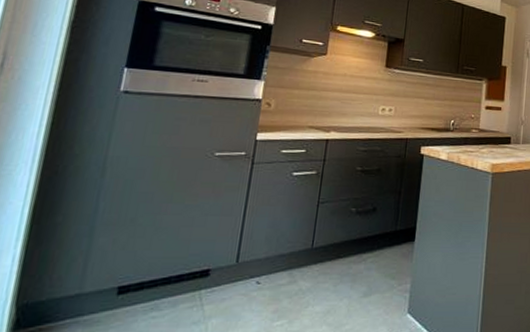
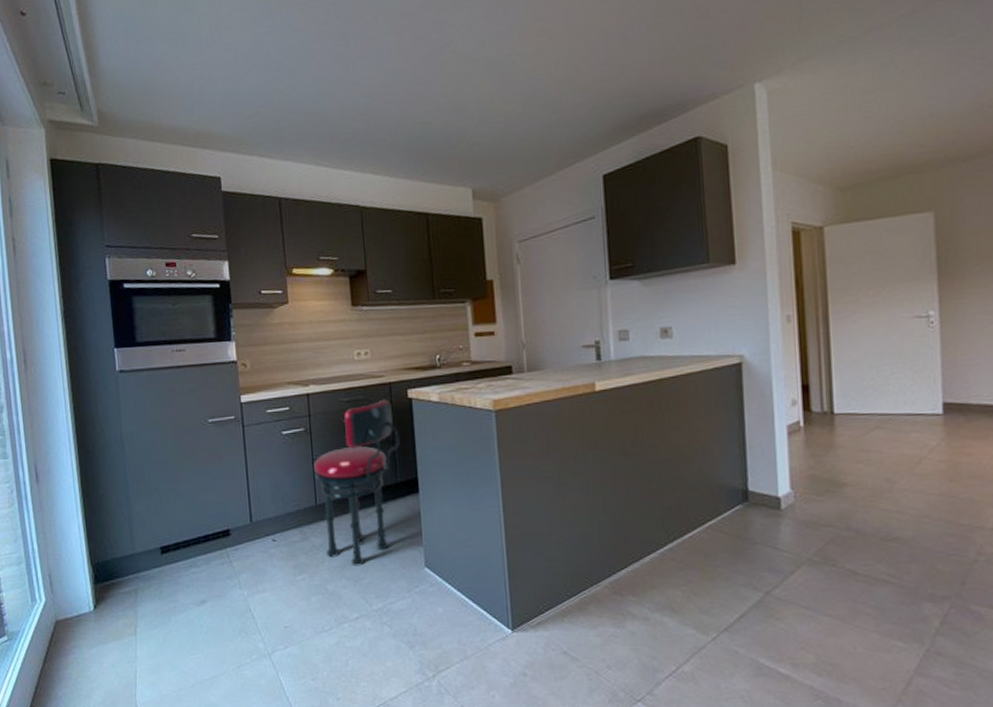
stool: none [312,152,407,312] -> present [314,399,400,567]

